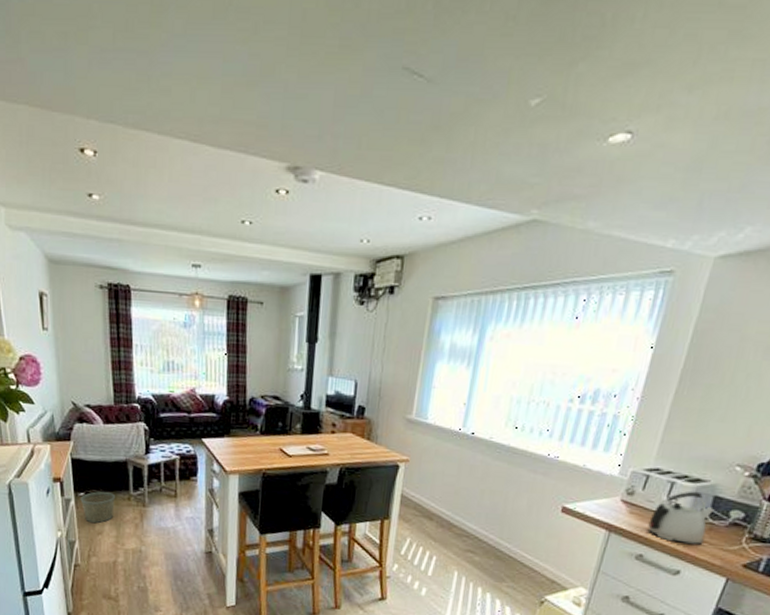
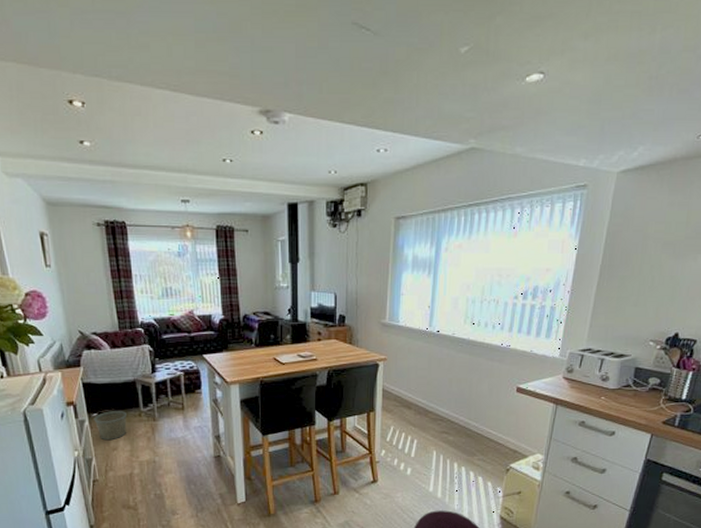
kettle: present [647,491,715,544] -> none [586,365,637,408]

